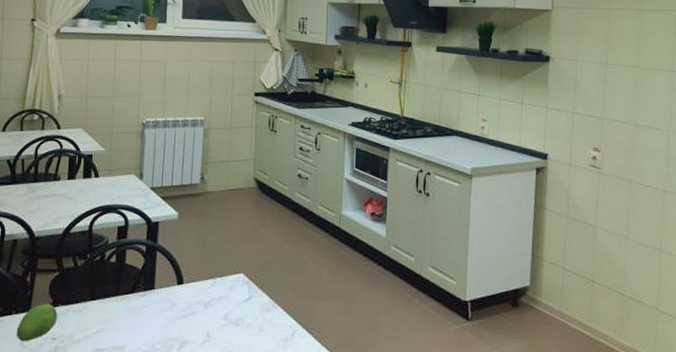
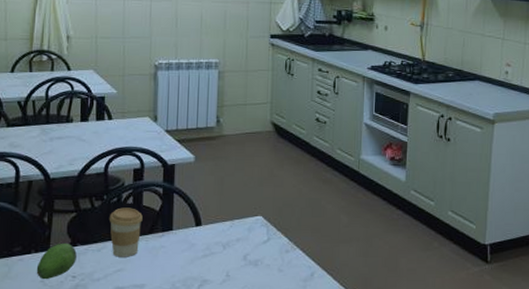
coffee cup: none [91,266,125,318] -> present [108,207,143,257]

